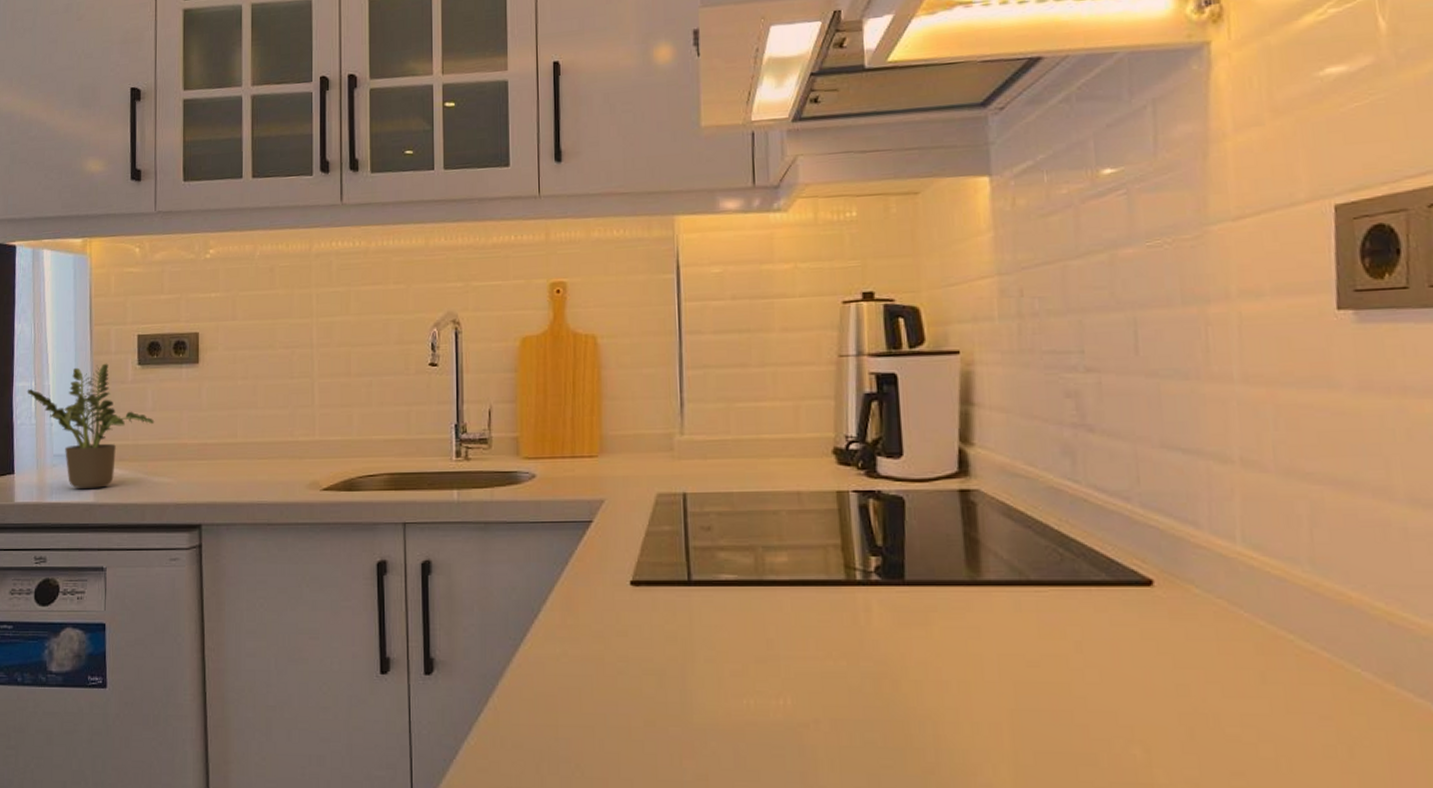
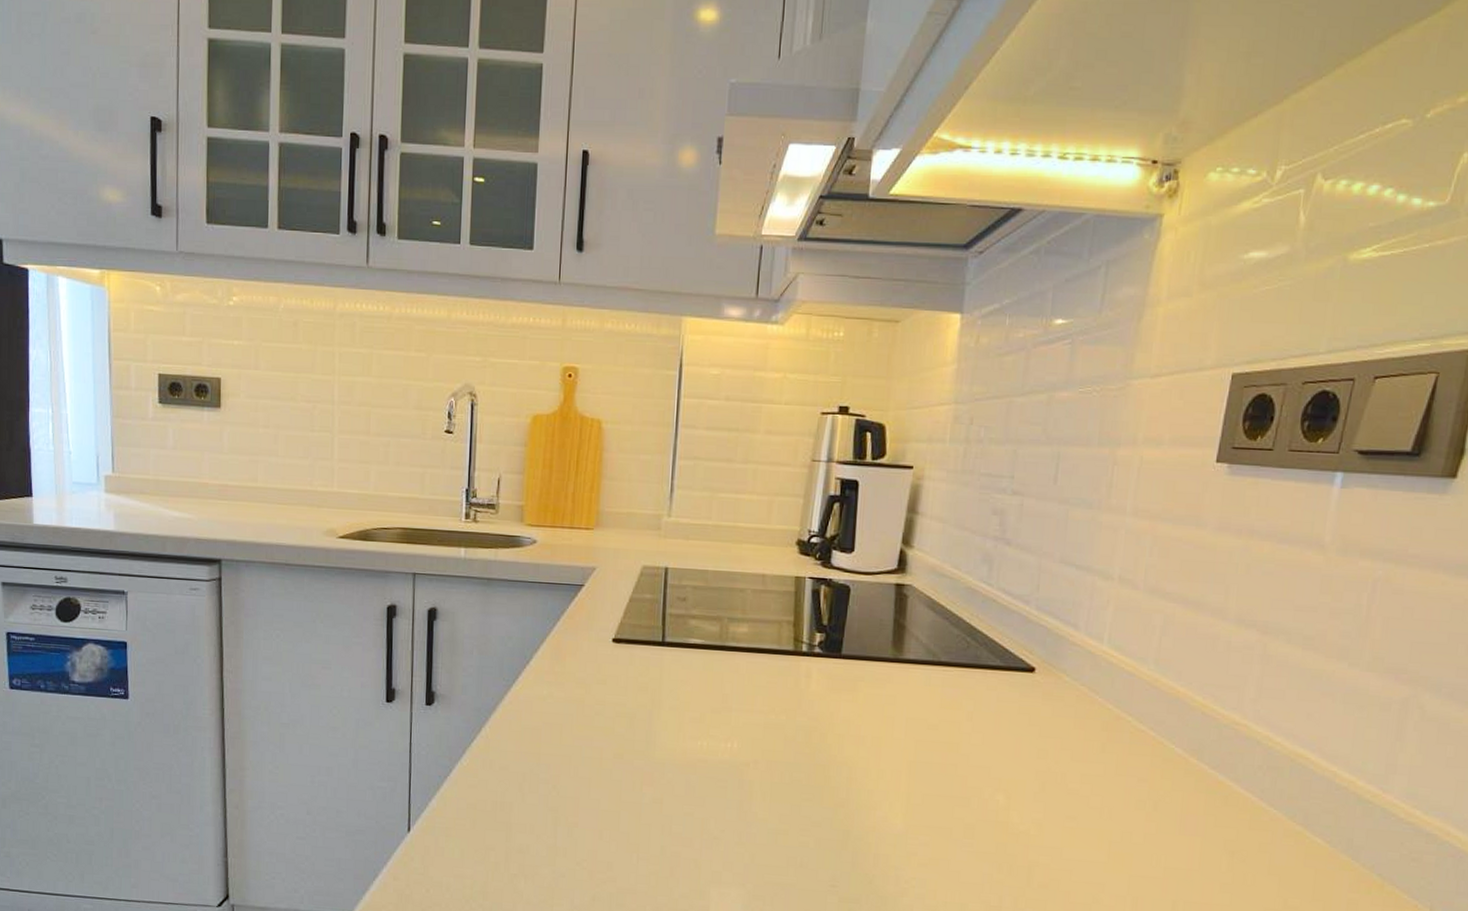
potted plant: present [27,363,155,490] -> none [44,398,176,518]

